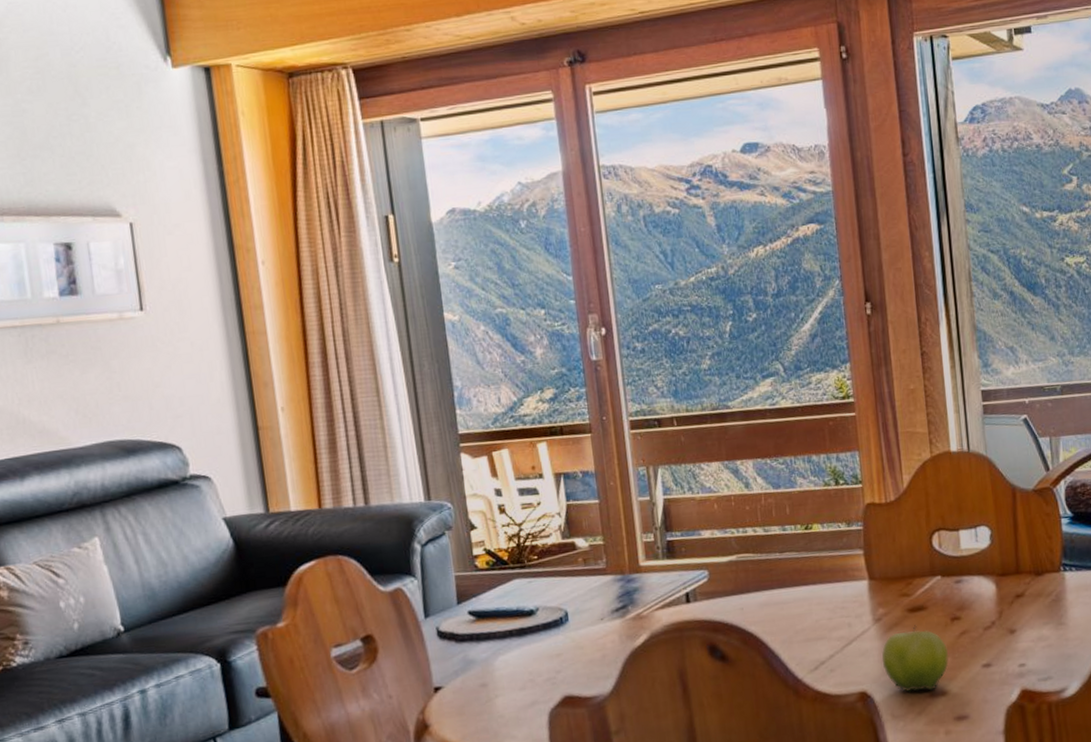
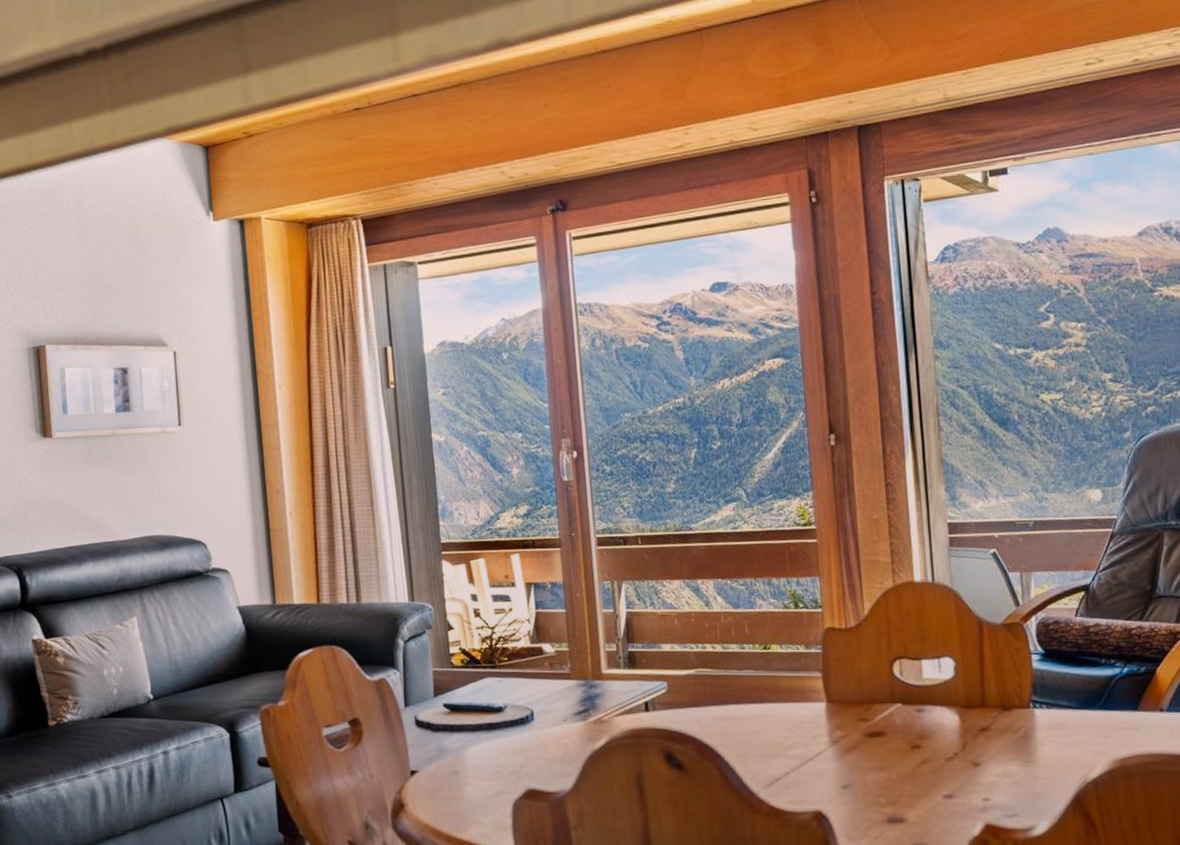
fruit: present [881,625,949,692] -> none [838,750,908,817]

